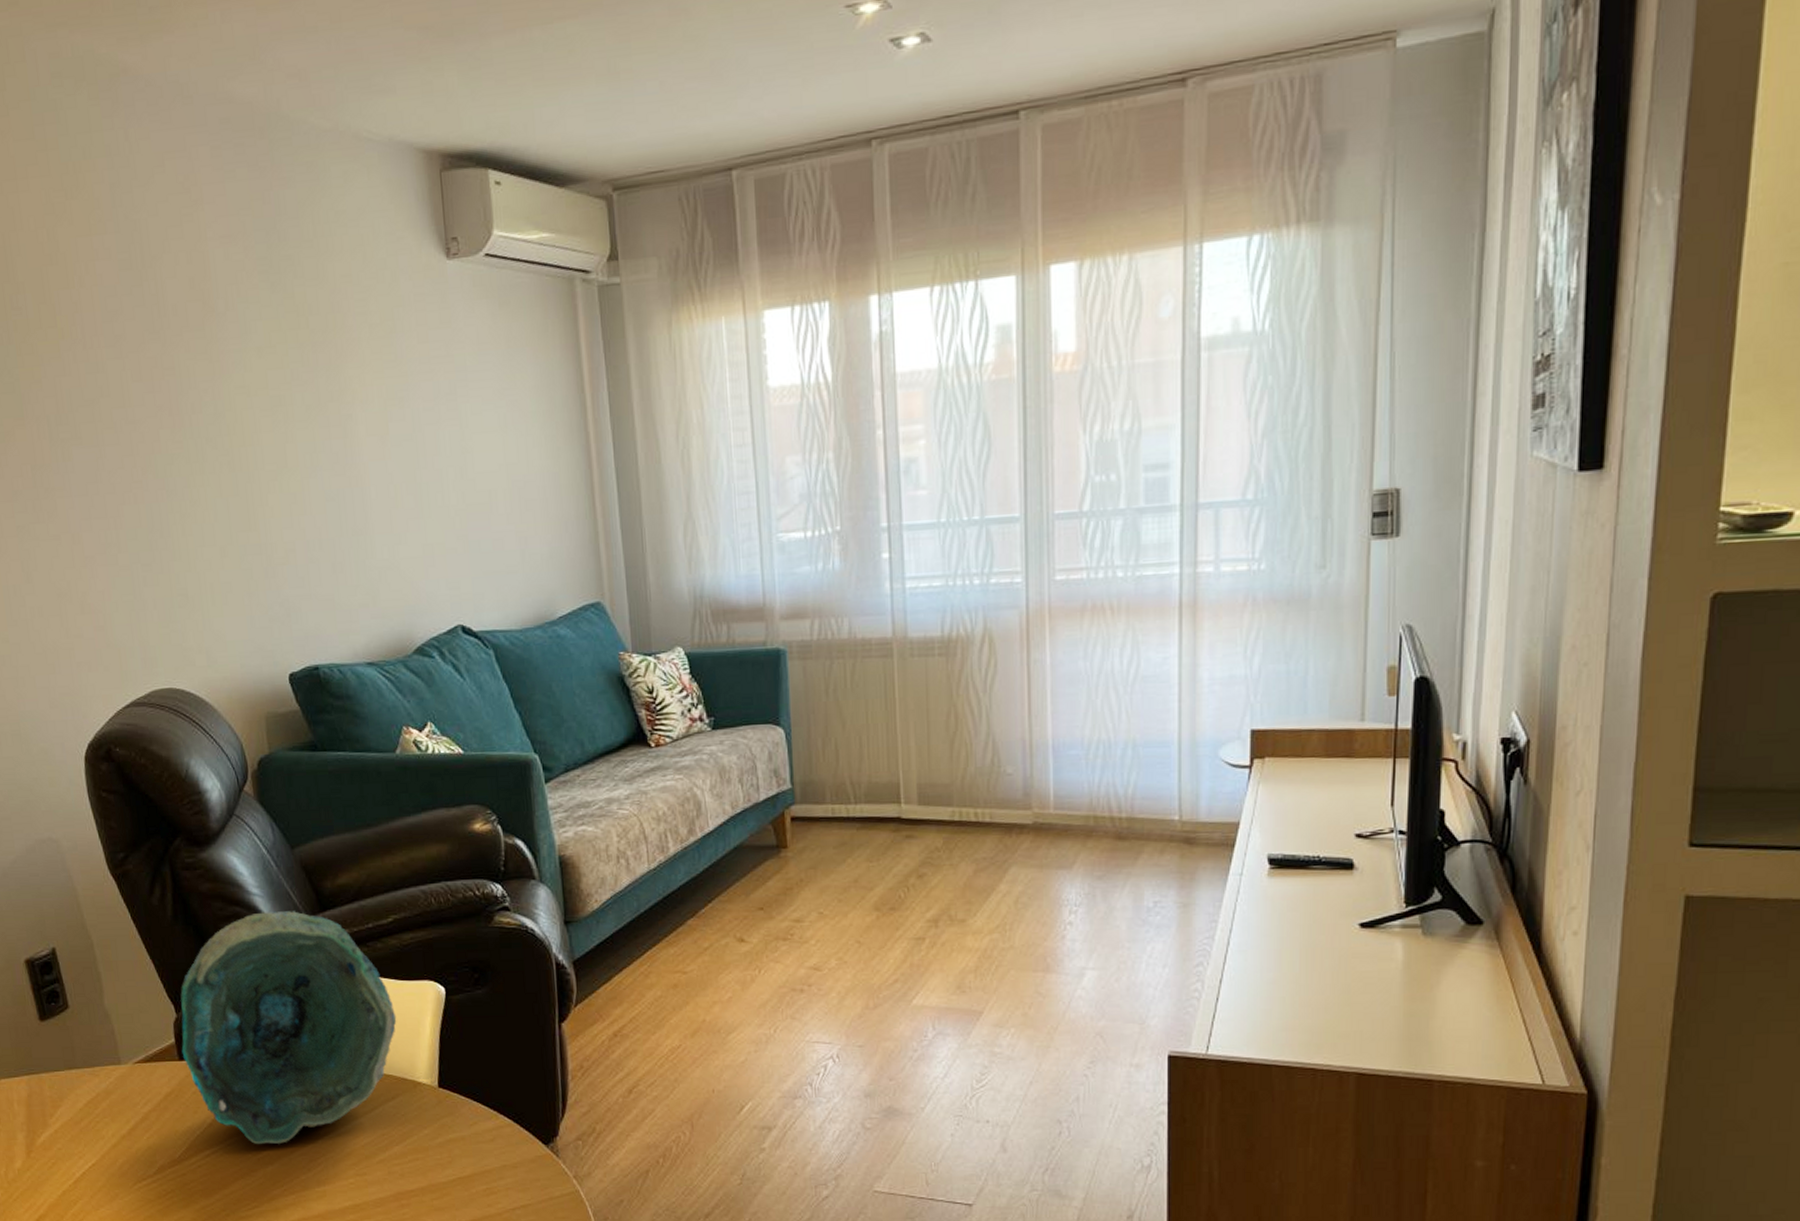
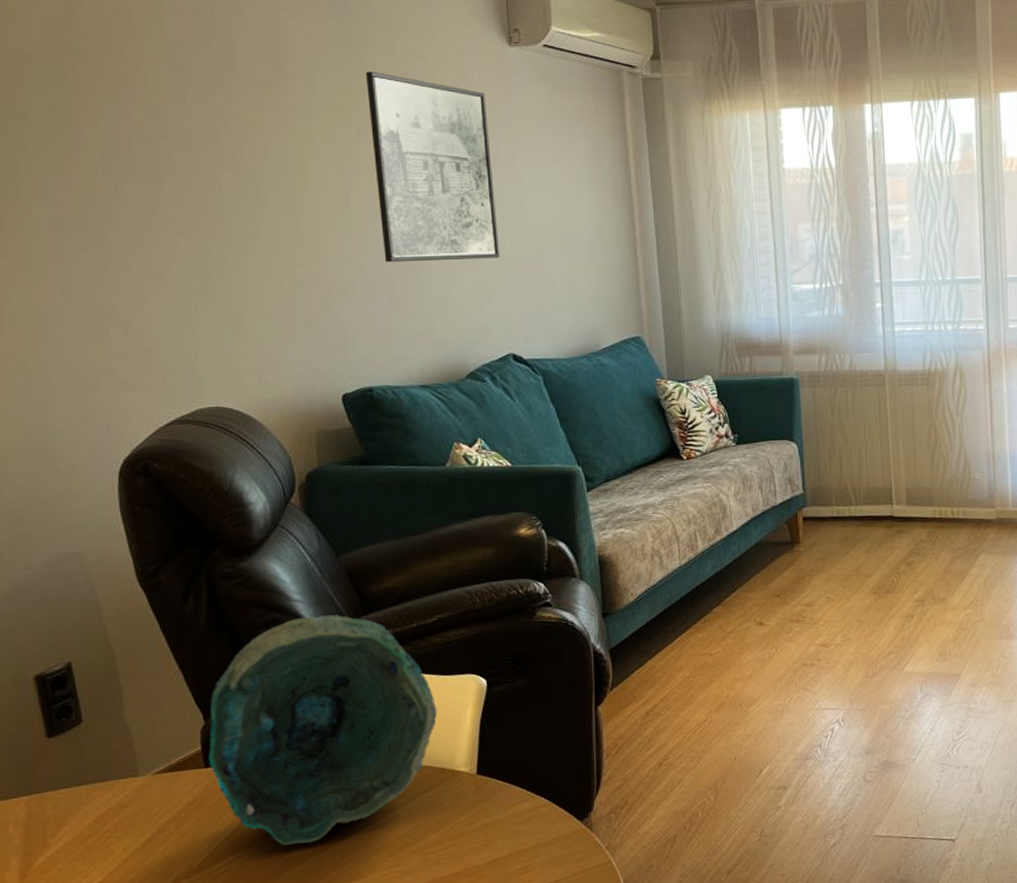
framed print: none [296,302,444,525] -> present [365,71,500,263]

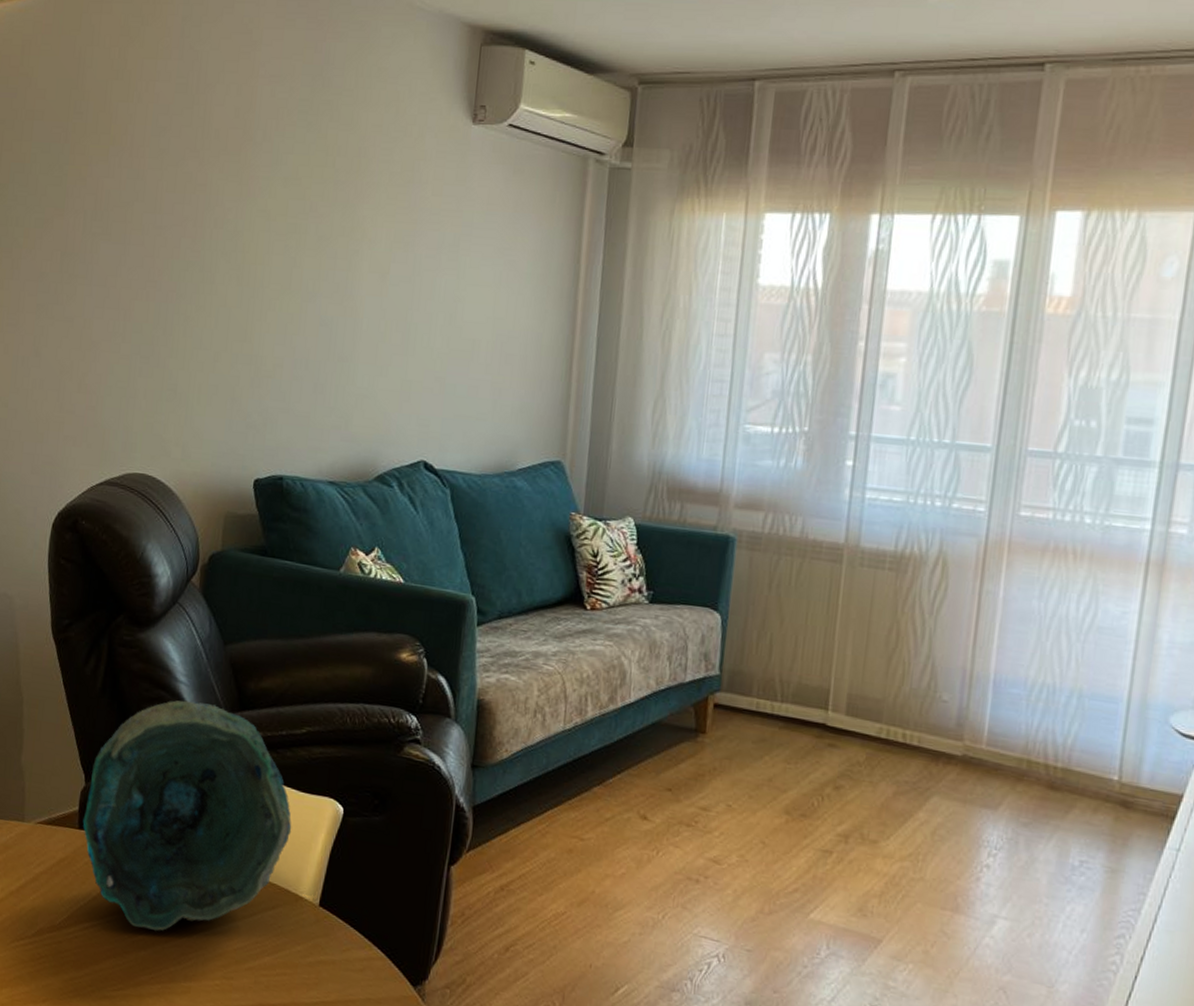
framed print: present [365,71,500,263] -> none [315,144,440,355]

